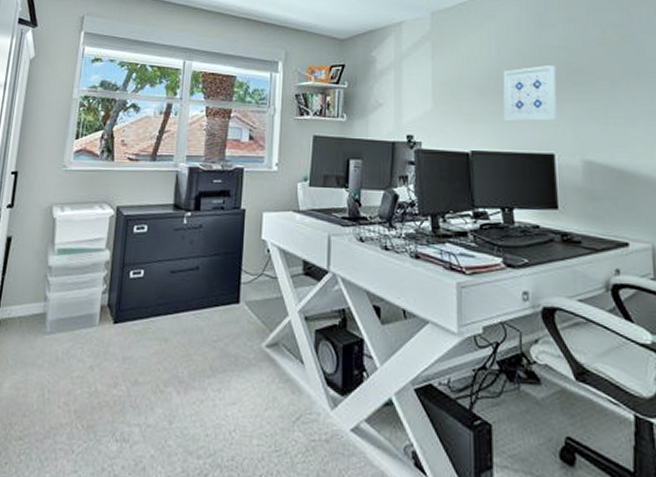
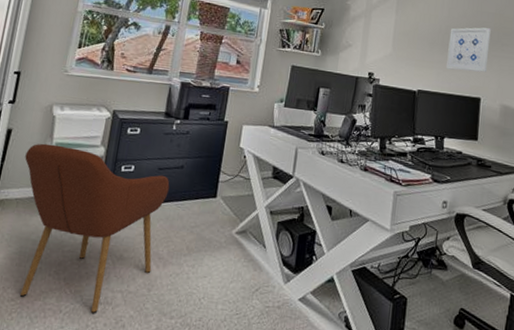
armchair: none [26,250,185,454] -> present [19,143,170,314]

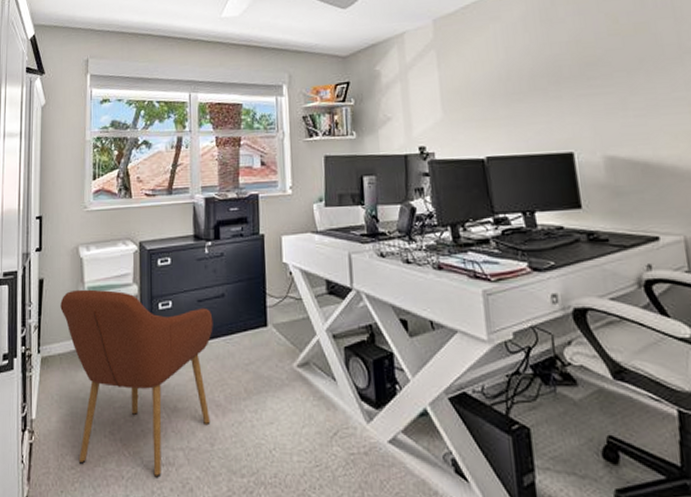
wall art: present [446,27,491,73] -> none [512,60,574,124]

